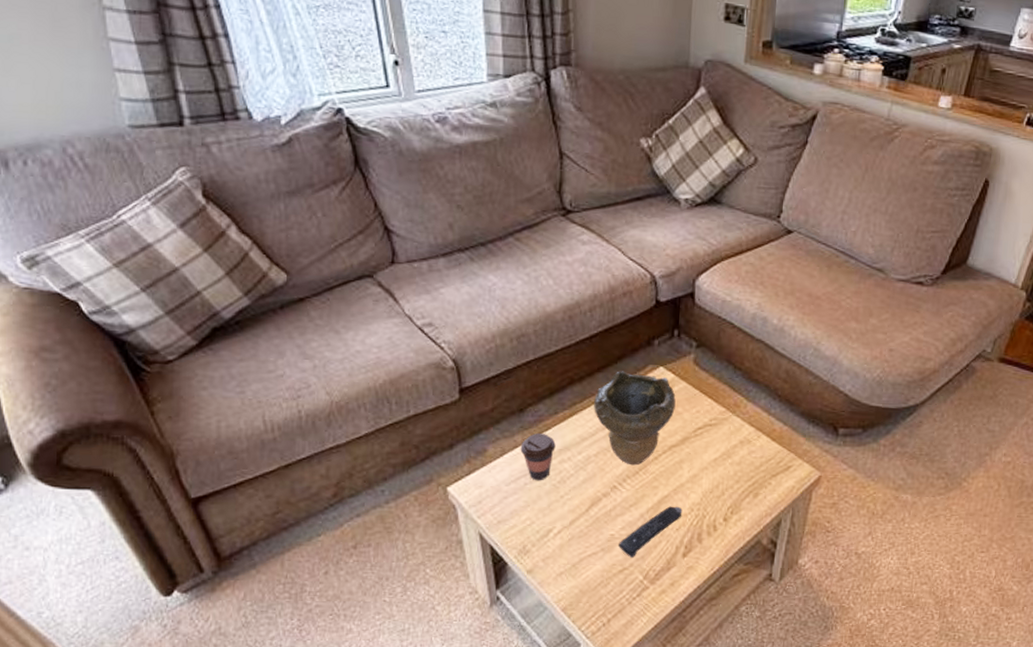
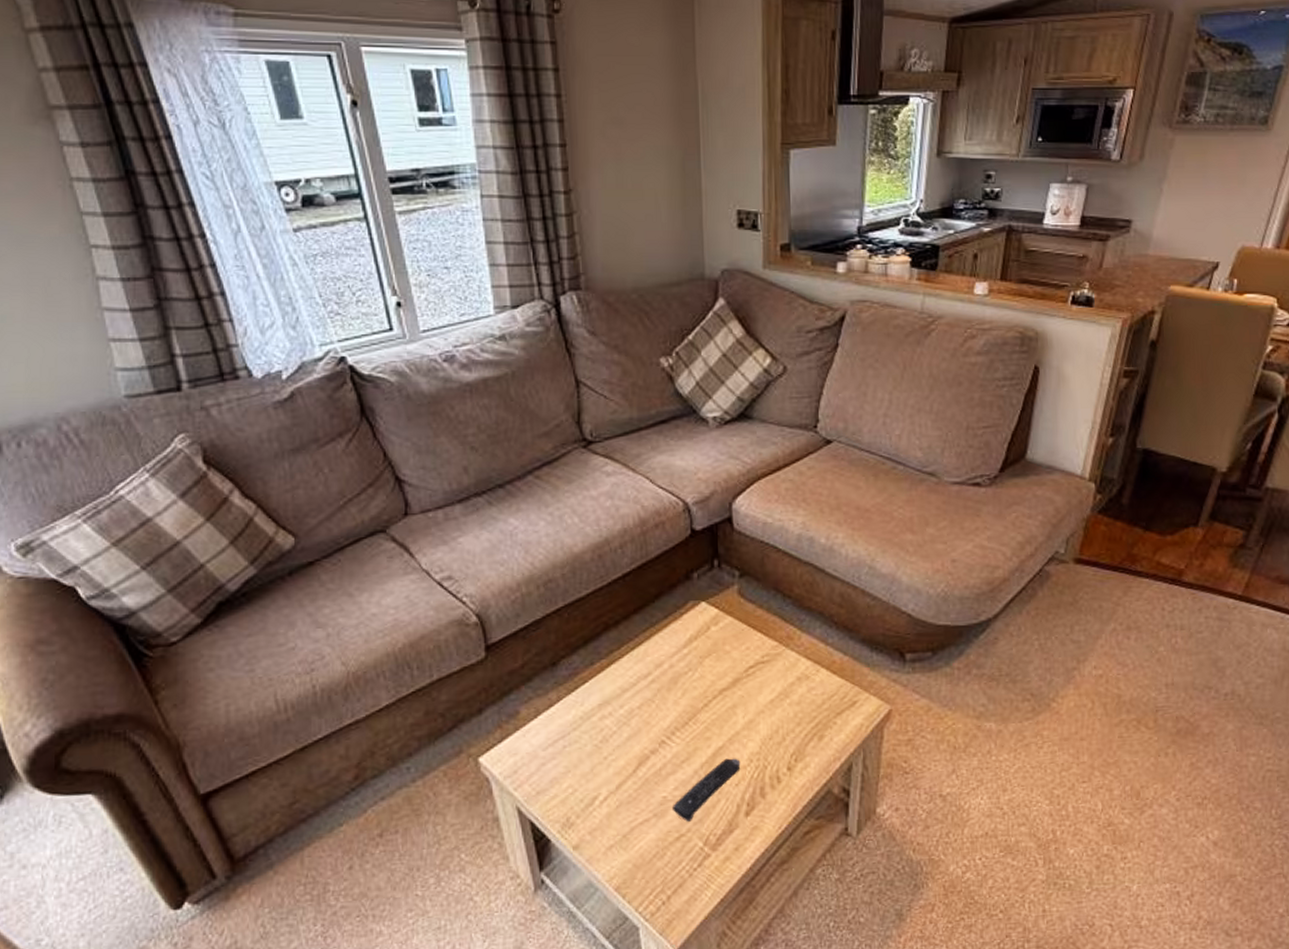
coffee cup: present [520,433,556,481] -> none [556,688,594,743]
decorative bowl: present [594,371,676,466] -> none [633,610,722,716]

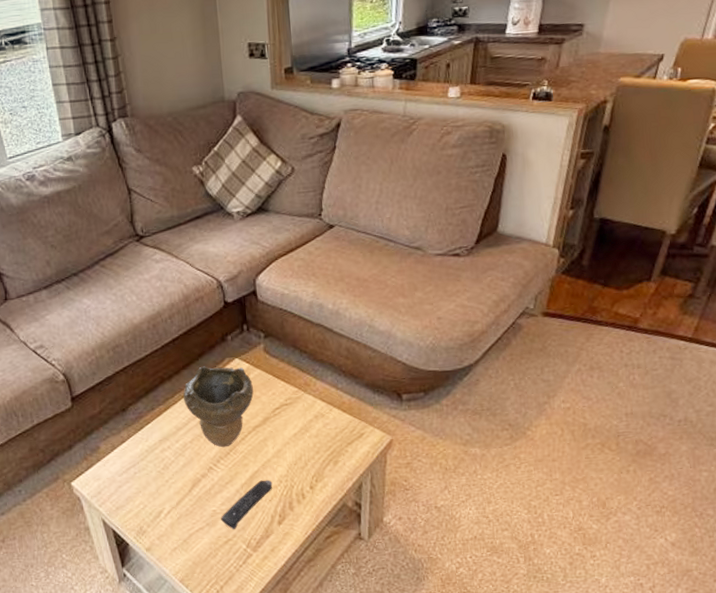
decorative bowl: none [633,610,722,716] -> present [183,366,254,448]

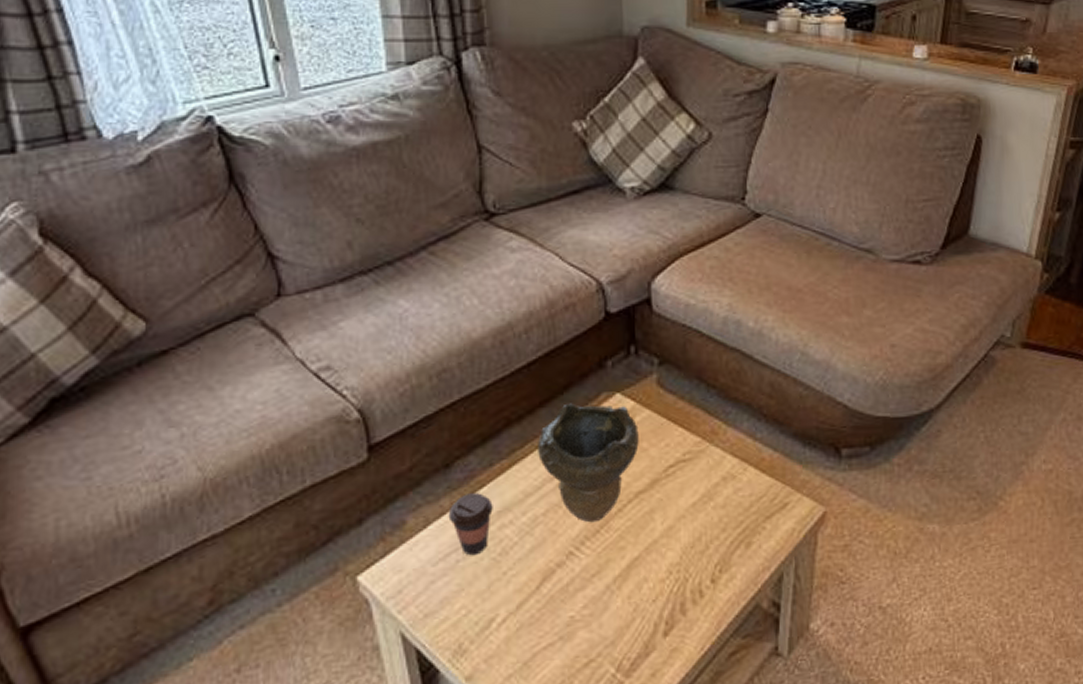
coffee cup: none [127,428,156,470] -> present [448,493,493,556]
remote control: present [221,480,273,529] -> none [581,570,659,645]

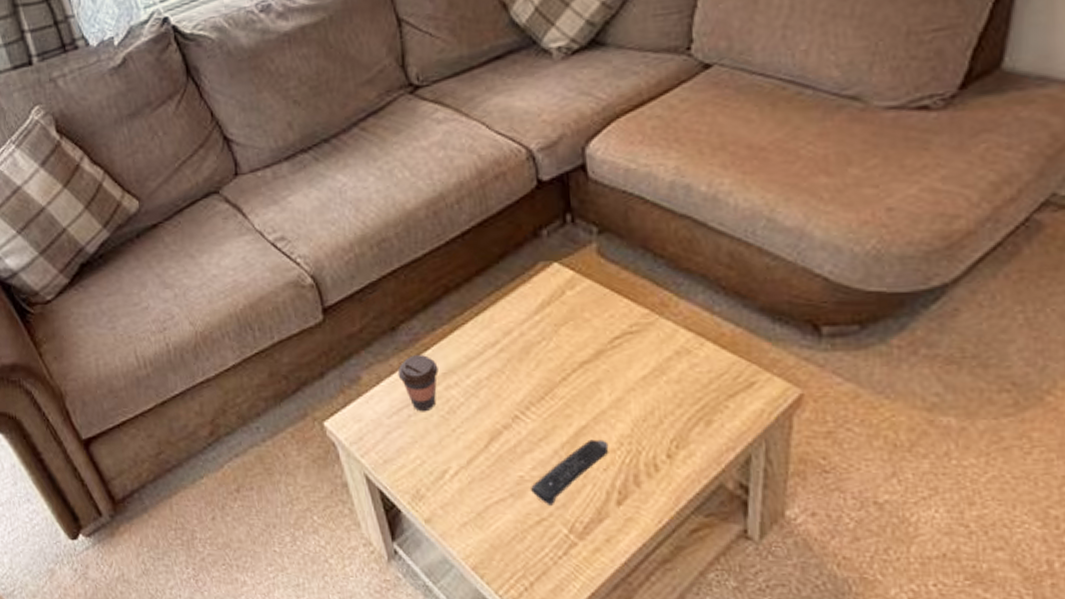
decorative bowl: present [538,403,639,523] -> none [477,272,581,389]
remote control: none [581,570,659,645] -> present [531,439,609,505]

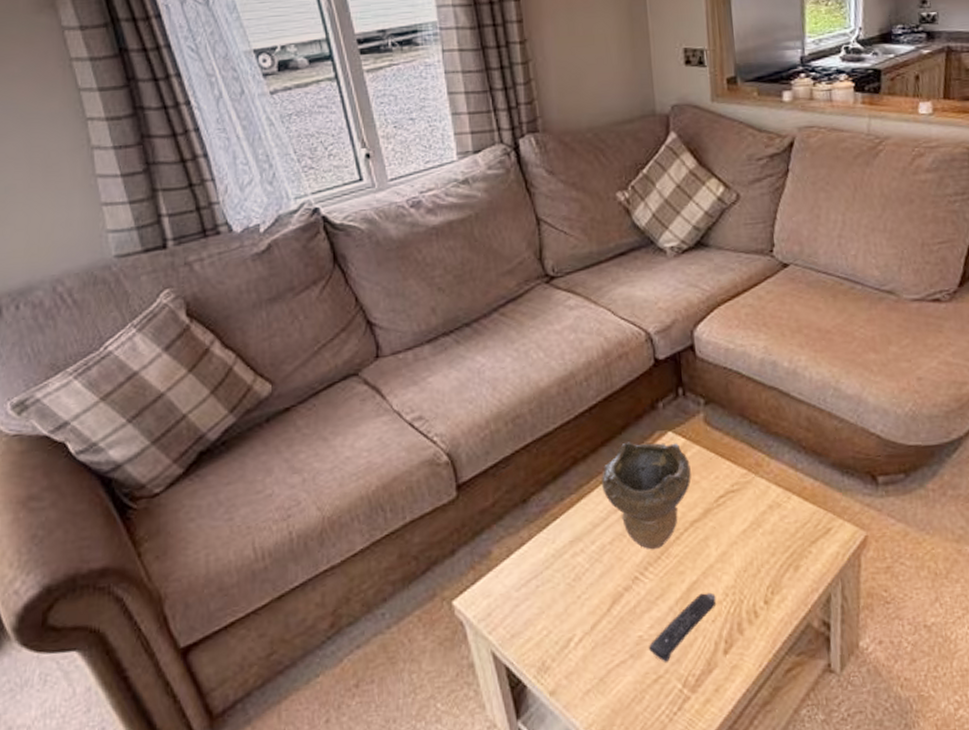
coffee cup: present [397,355,439,412] -> none [527,525,566,582]
decorative bowl: none [477,272,581,389] -> present [602,442,691,550]

